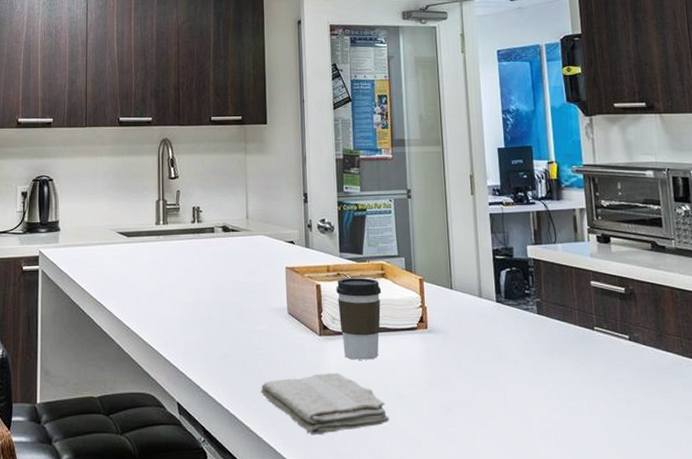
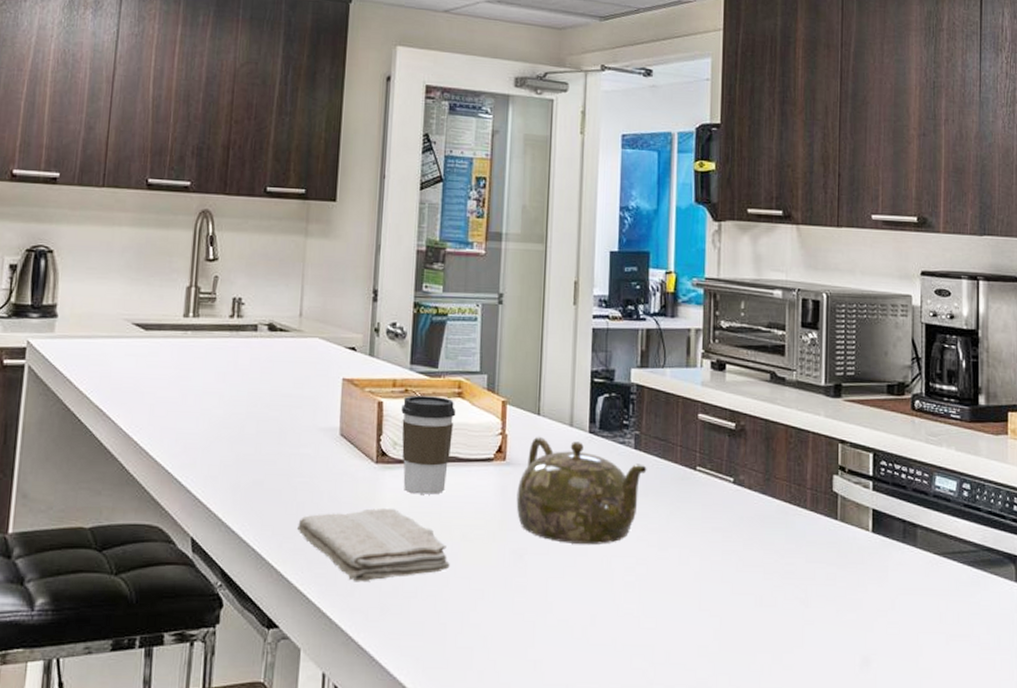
teapot: none [439,307,551,397] -> present [516,436,647,544]

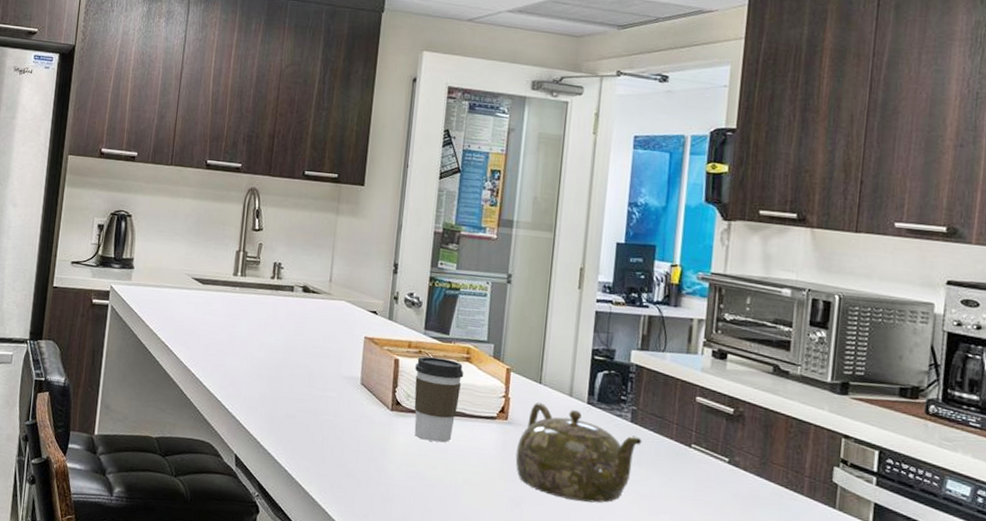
washcloth: present [297,507,450,582] -> none [322,447,453,508]

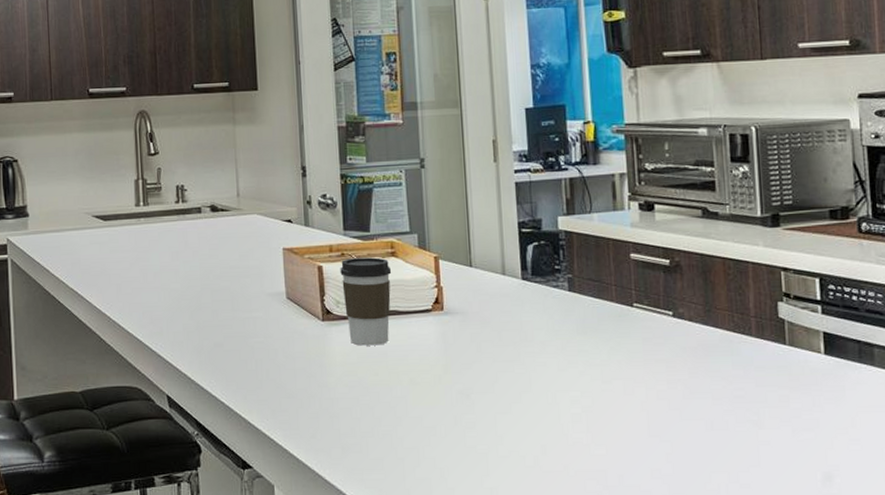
teapot: present [515,402,642,503] -> none [457,286,583,382]

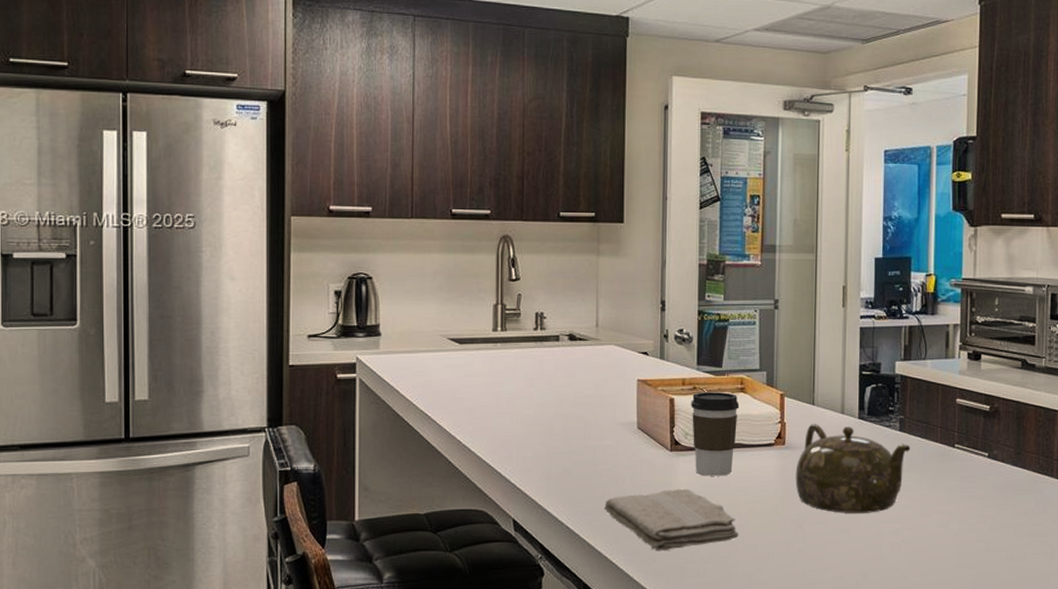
washcloth: none [258,359,401,426] -> present [604,488,739,551]
teapot: none [457,286,583,382] -> present [795,423,911,513]

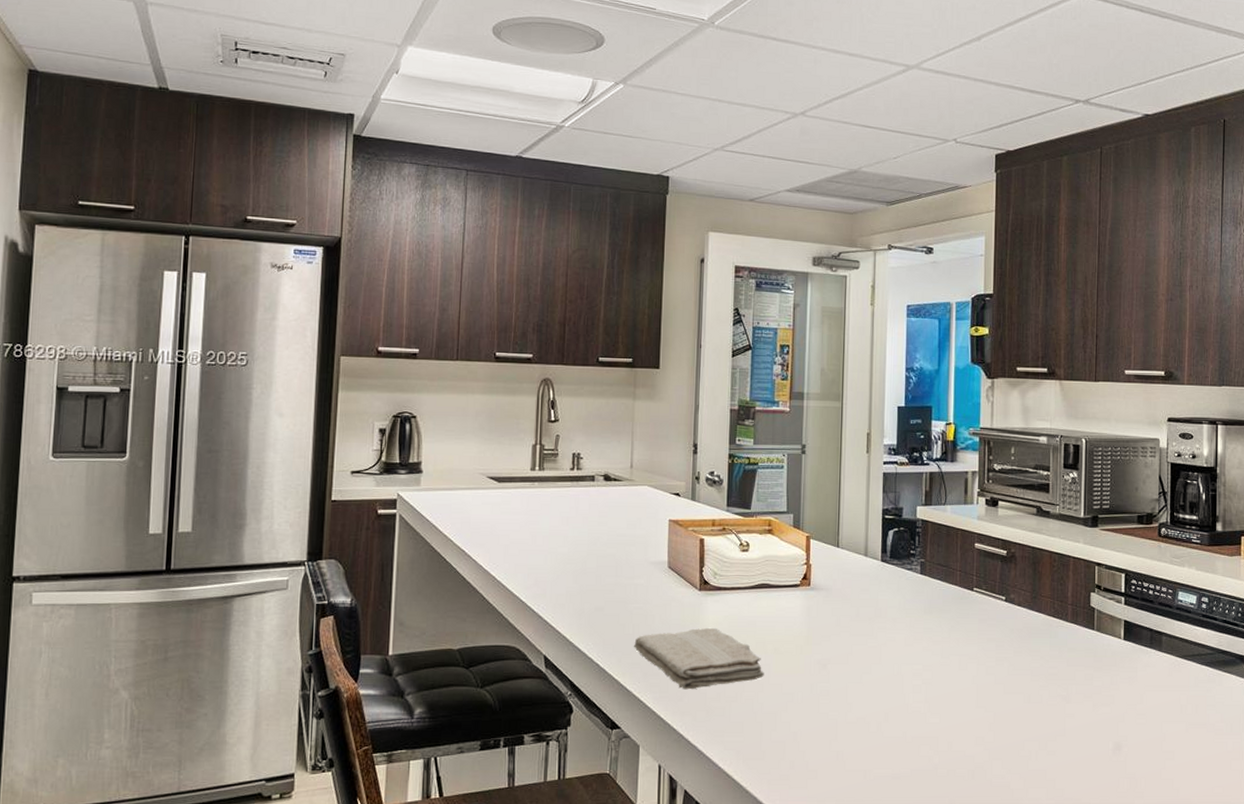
coffee cup: present [691,392,740,476] -> none [720,533,767,616]
teapot: present [795,423,911,513] -> none [820,565,931,654]

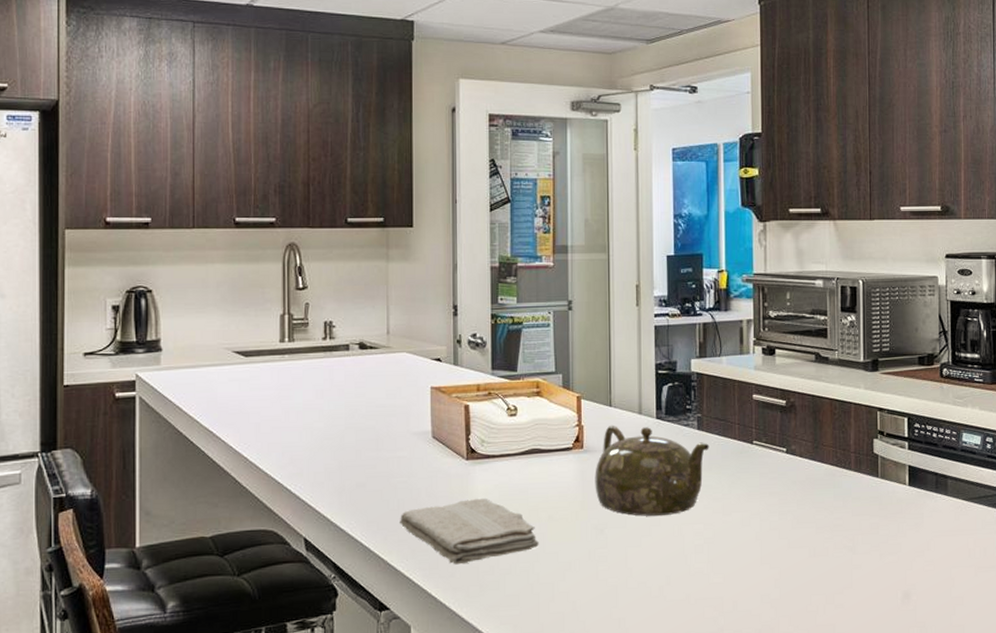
teapot: none [820,565,931,654] -> present [595,425,710,516]

